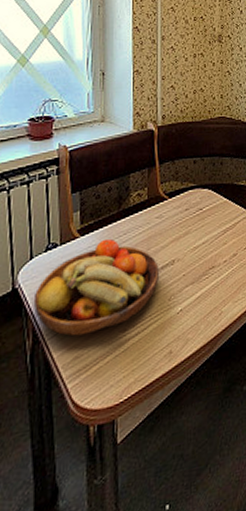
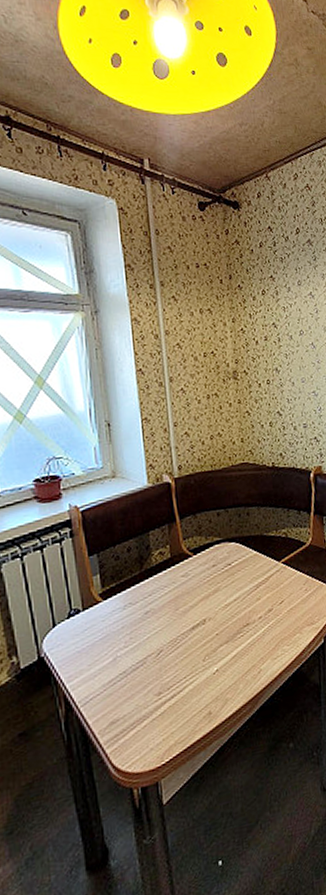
fruit bowl: present [33,238,159,336] -> none [61,601,191,702]

